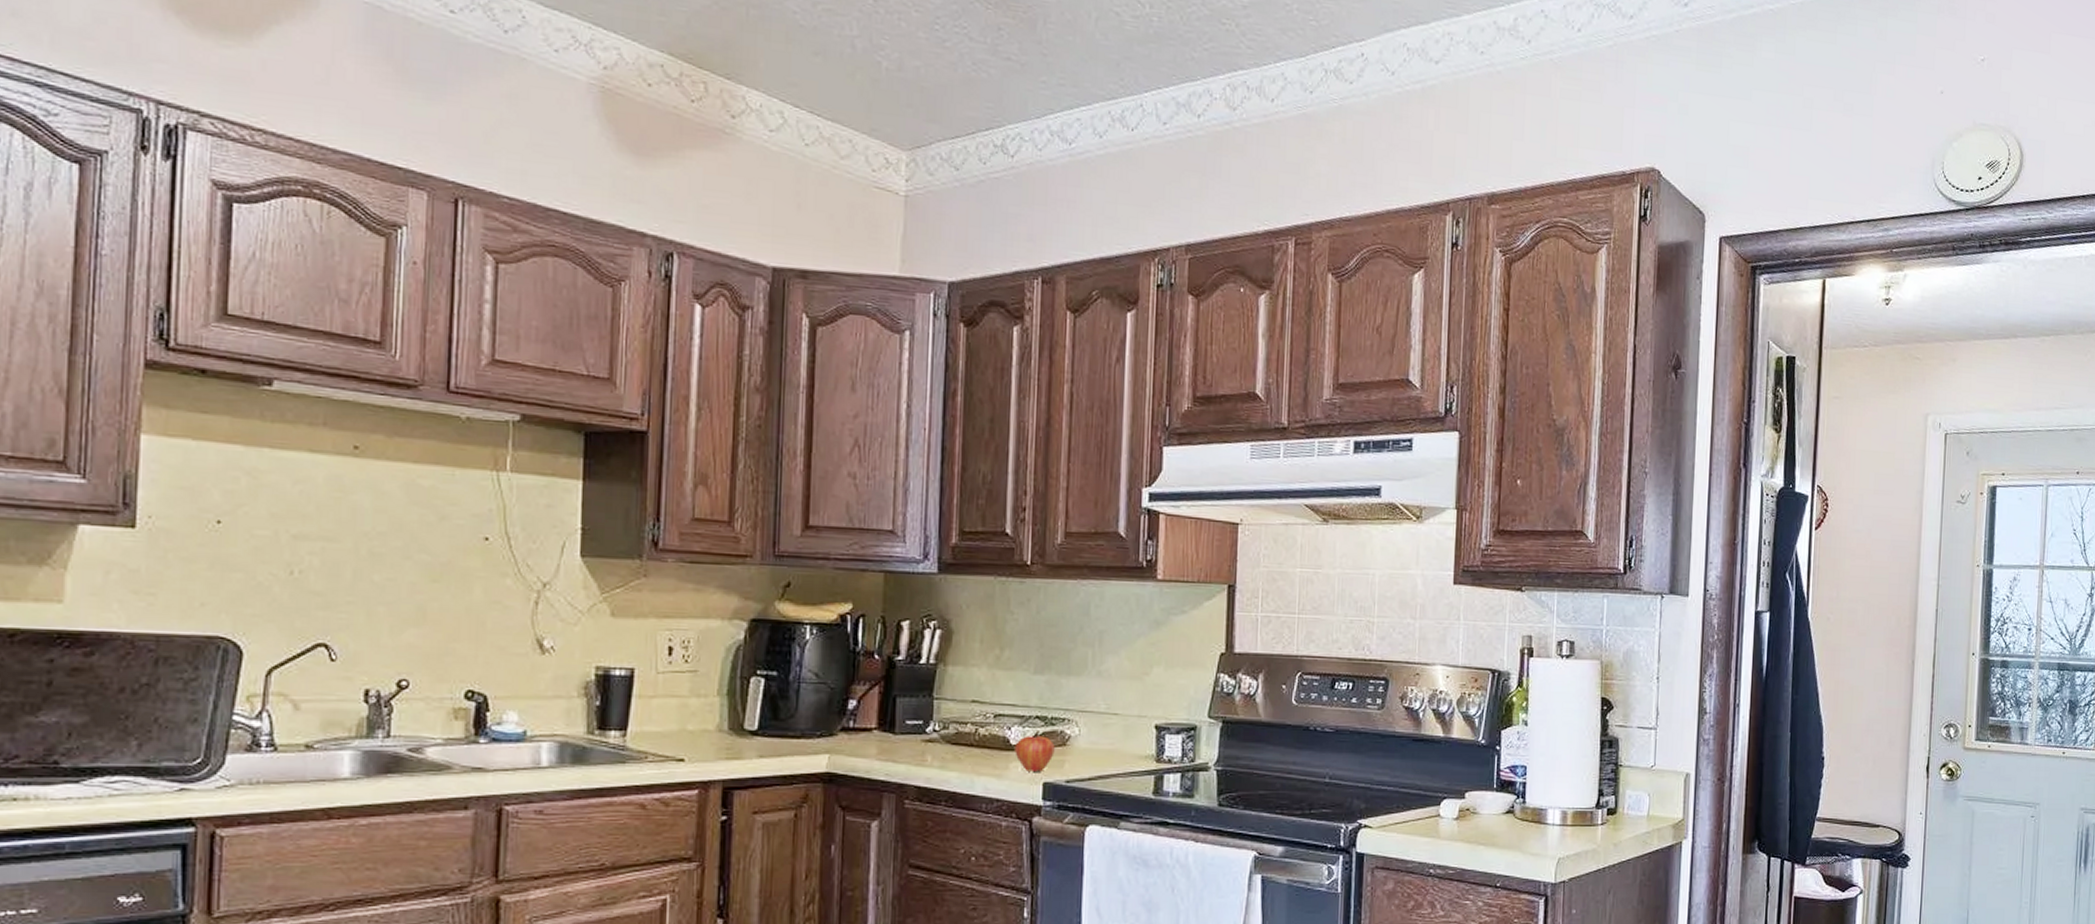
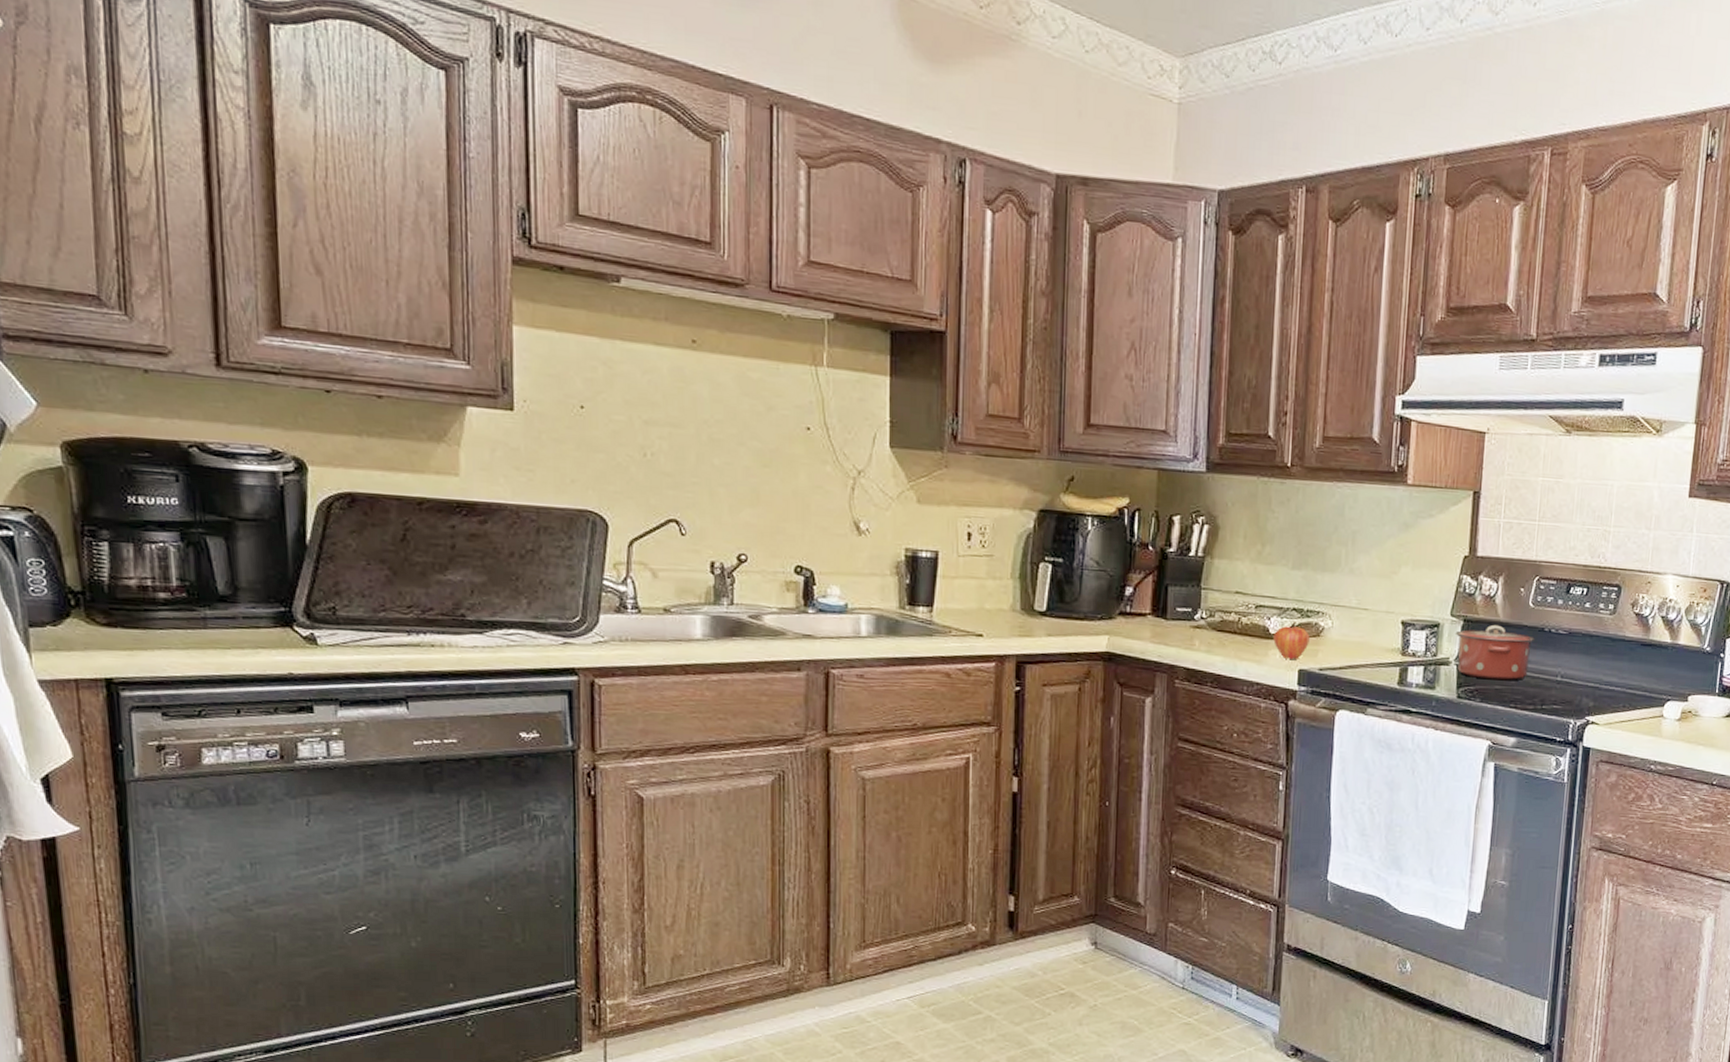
casserole: none [1213,725,1300,785] -> present [1455,624,1535,681]

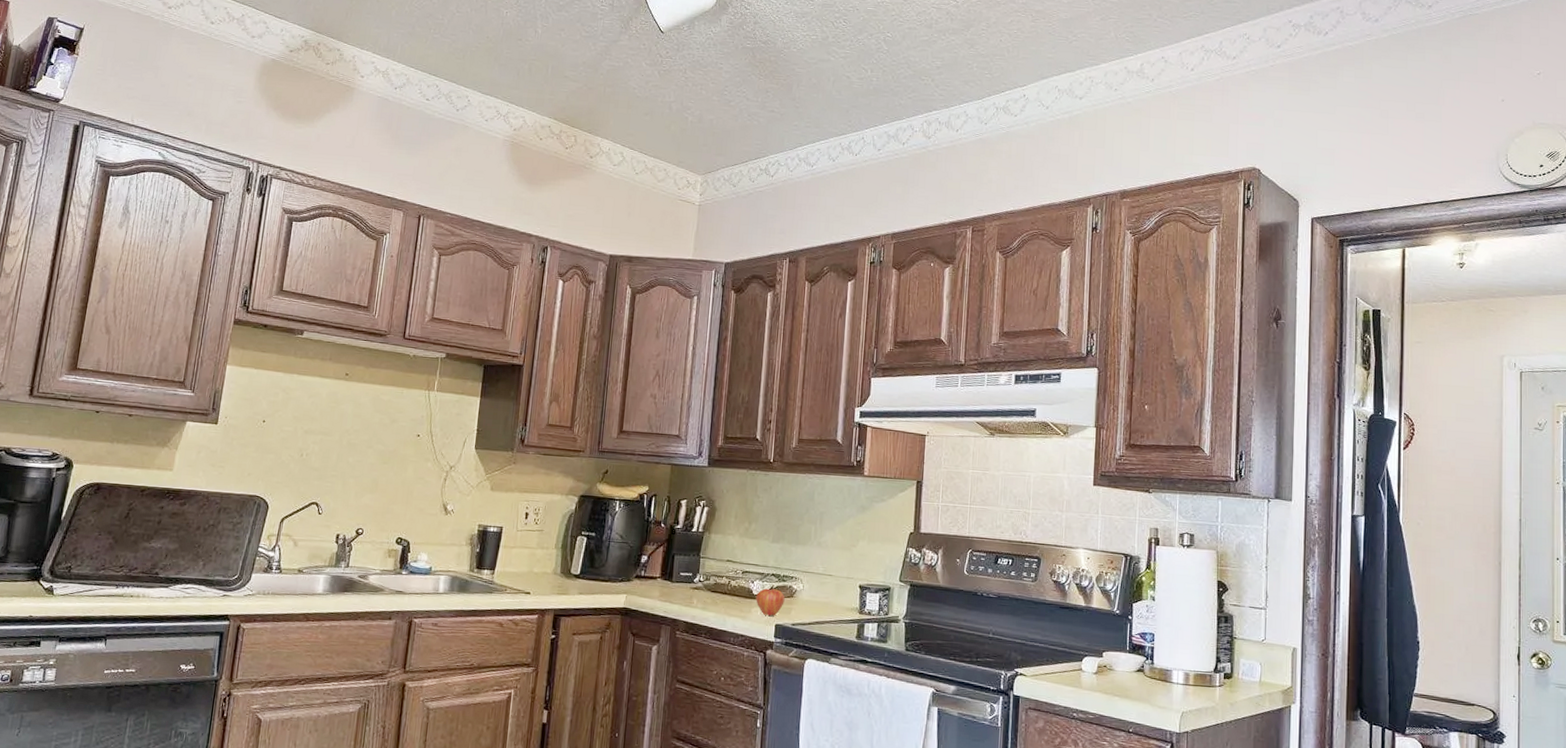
casserole: present [1455,624,1535,681] -> none [903,589,970,637]

